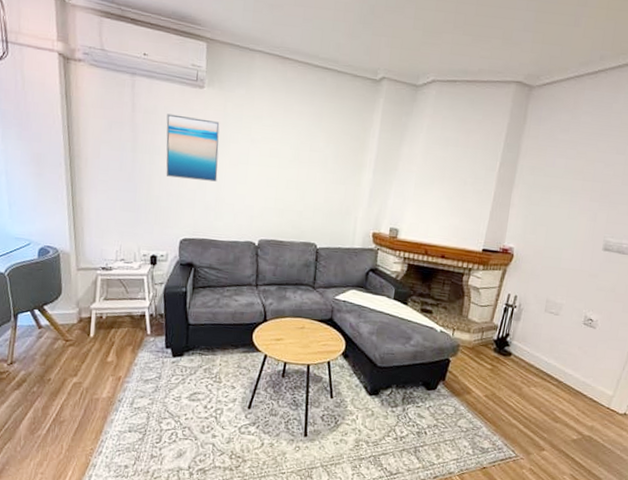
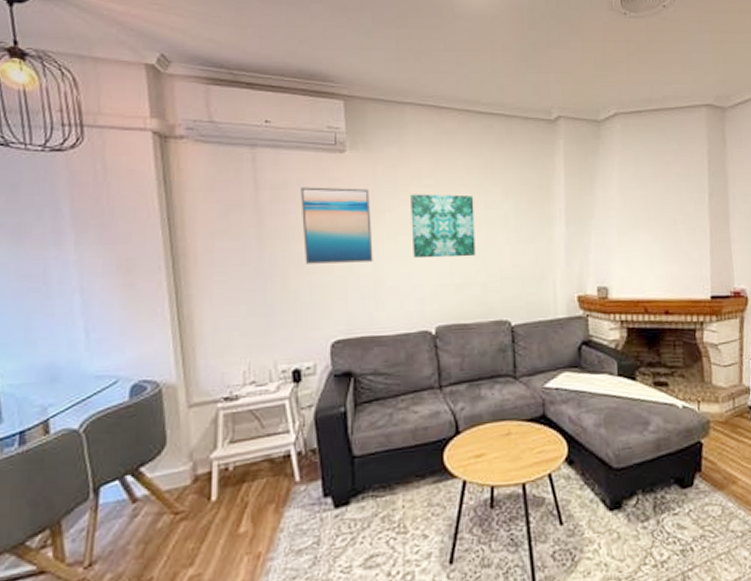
wall art: none [248,130,302,189] -> present [410,194,476,259]

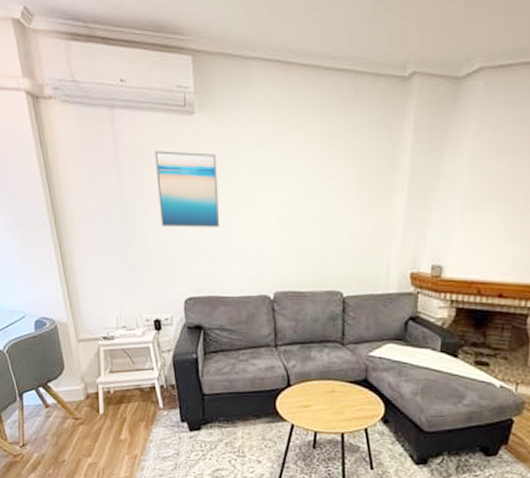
wall art: present [410,194,476,259] -> none [255,160,316,227]

